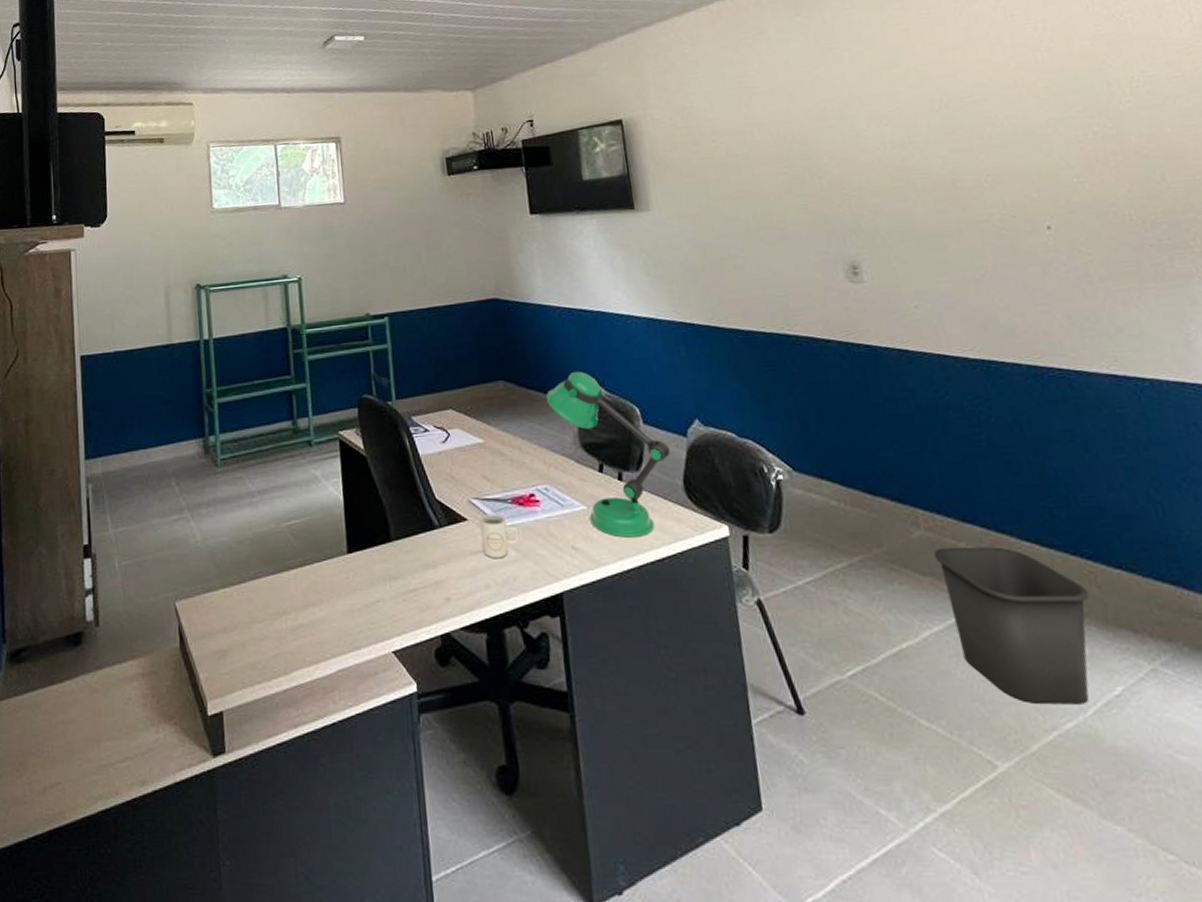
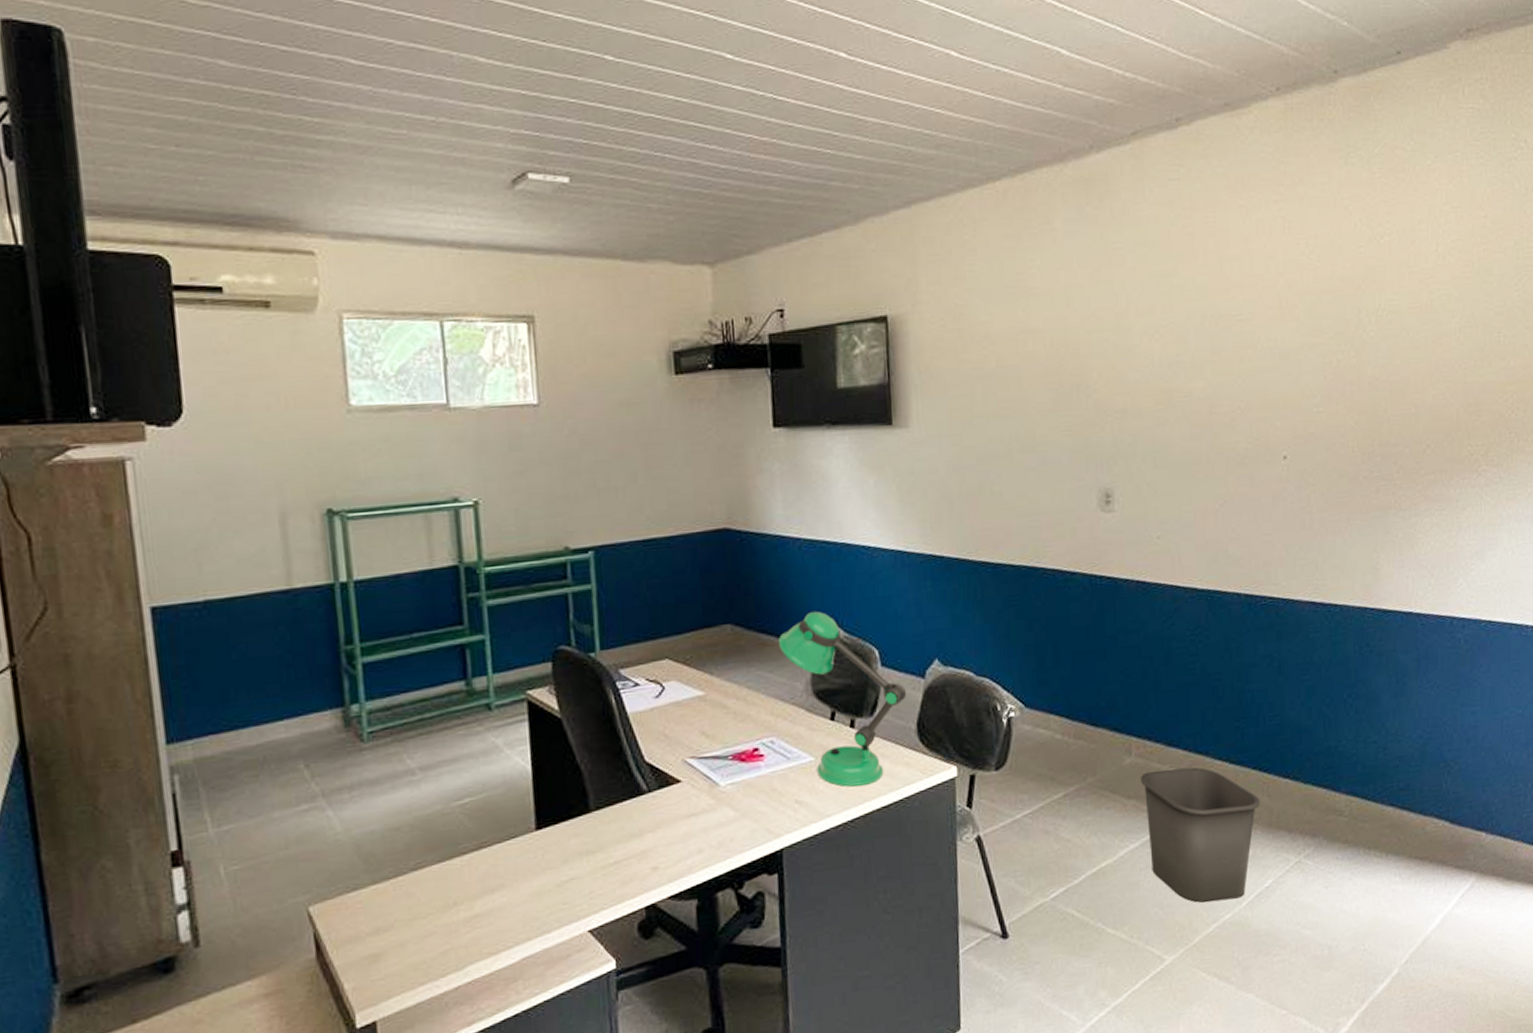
mug: present [479,513,520,559] -> none [695,772,739,821]

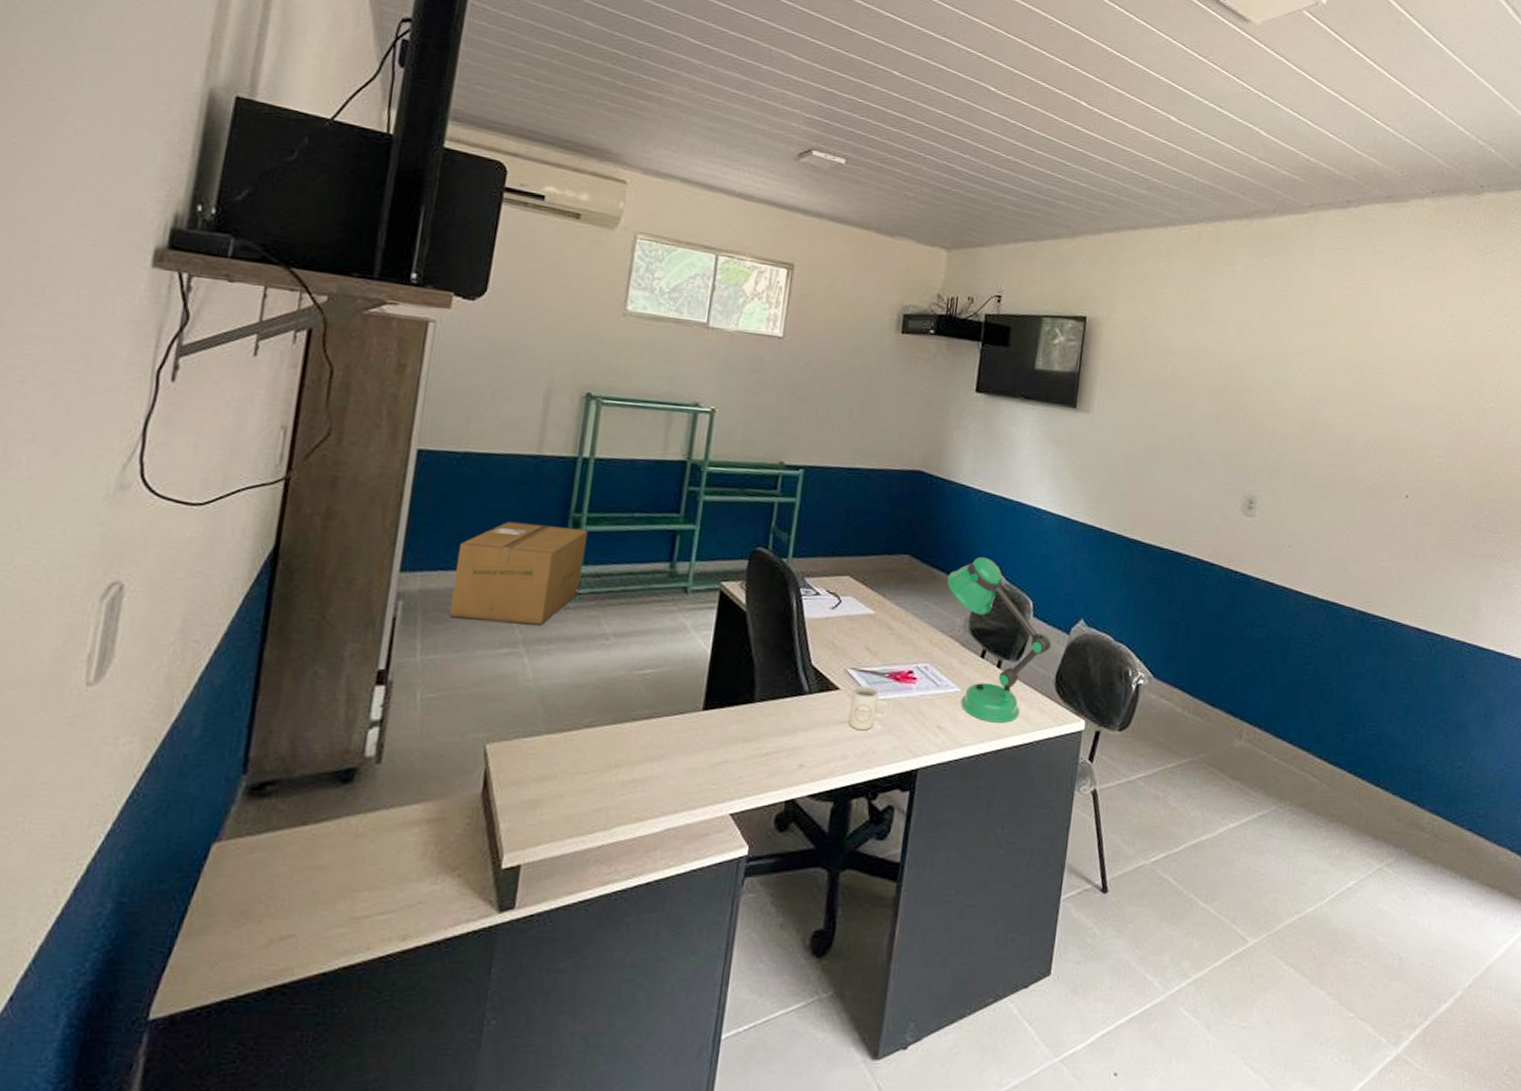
box: none [226,661,371,783] -> present [449,521,587,625]
mug: none [695,772,739,821] -> present [848,685,889,731]
waste bin: present [1140,767,1260,903] -> none [1246,757,1352,894]

